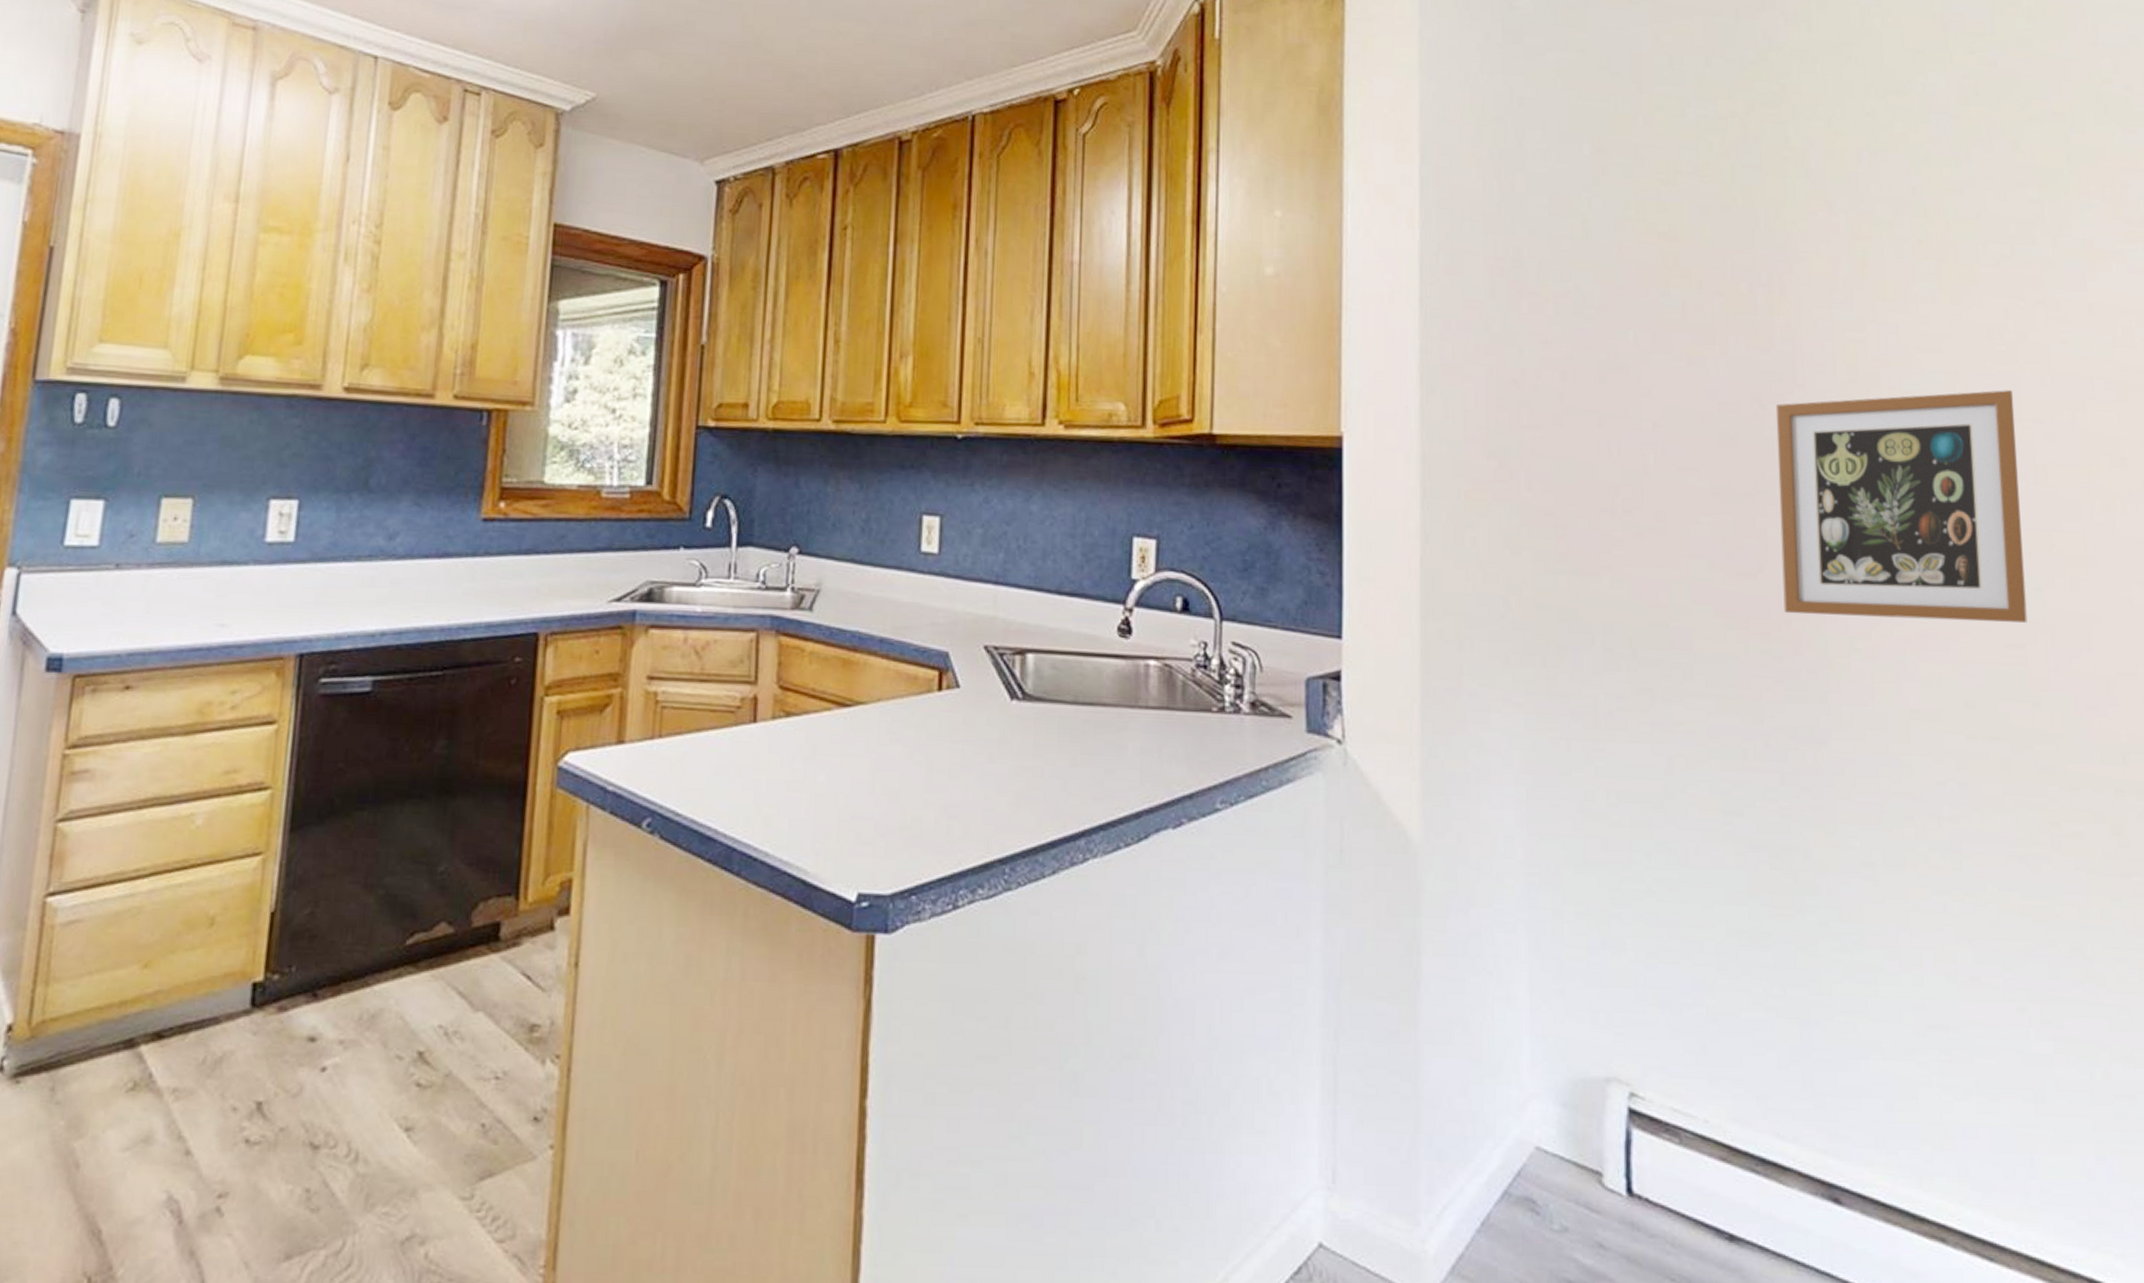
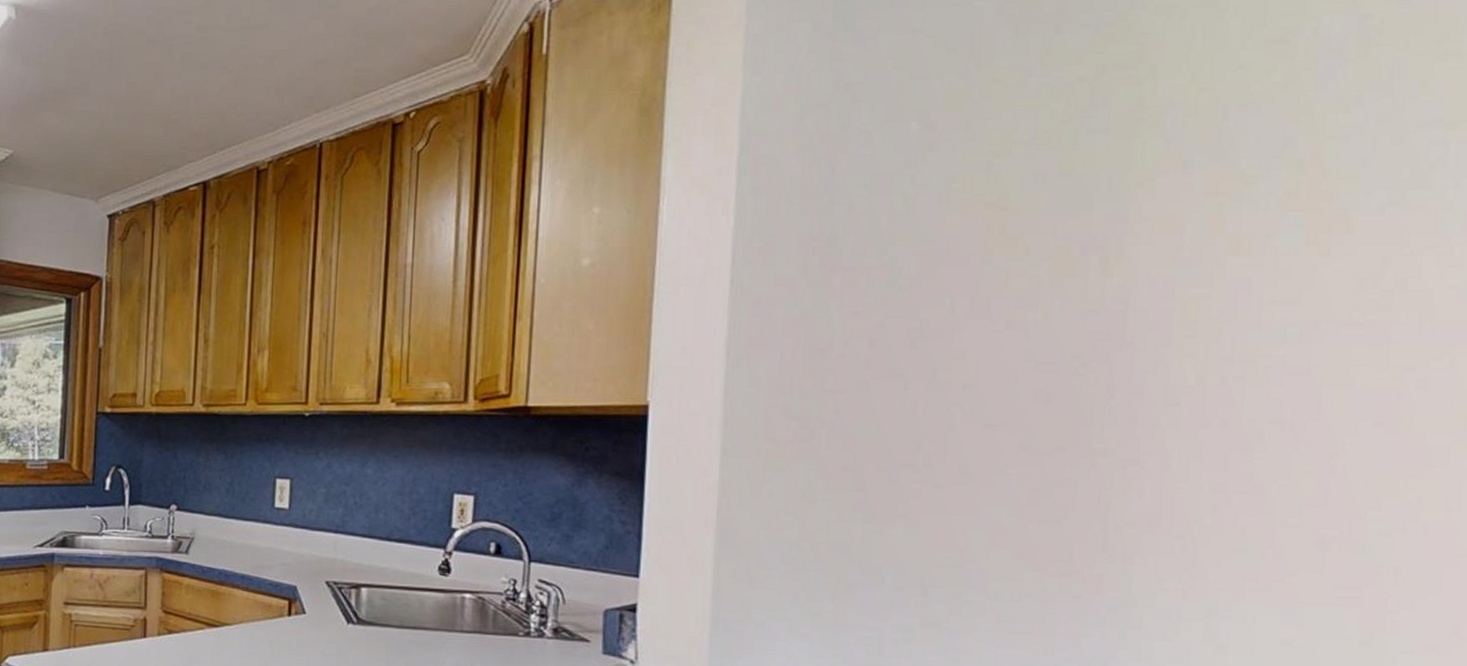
picture frame: present [1775,390,2028,623] -> none [1088,339,1382,566]

